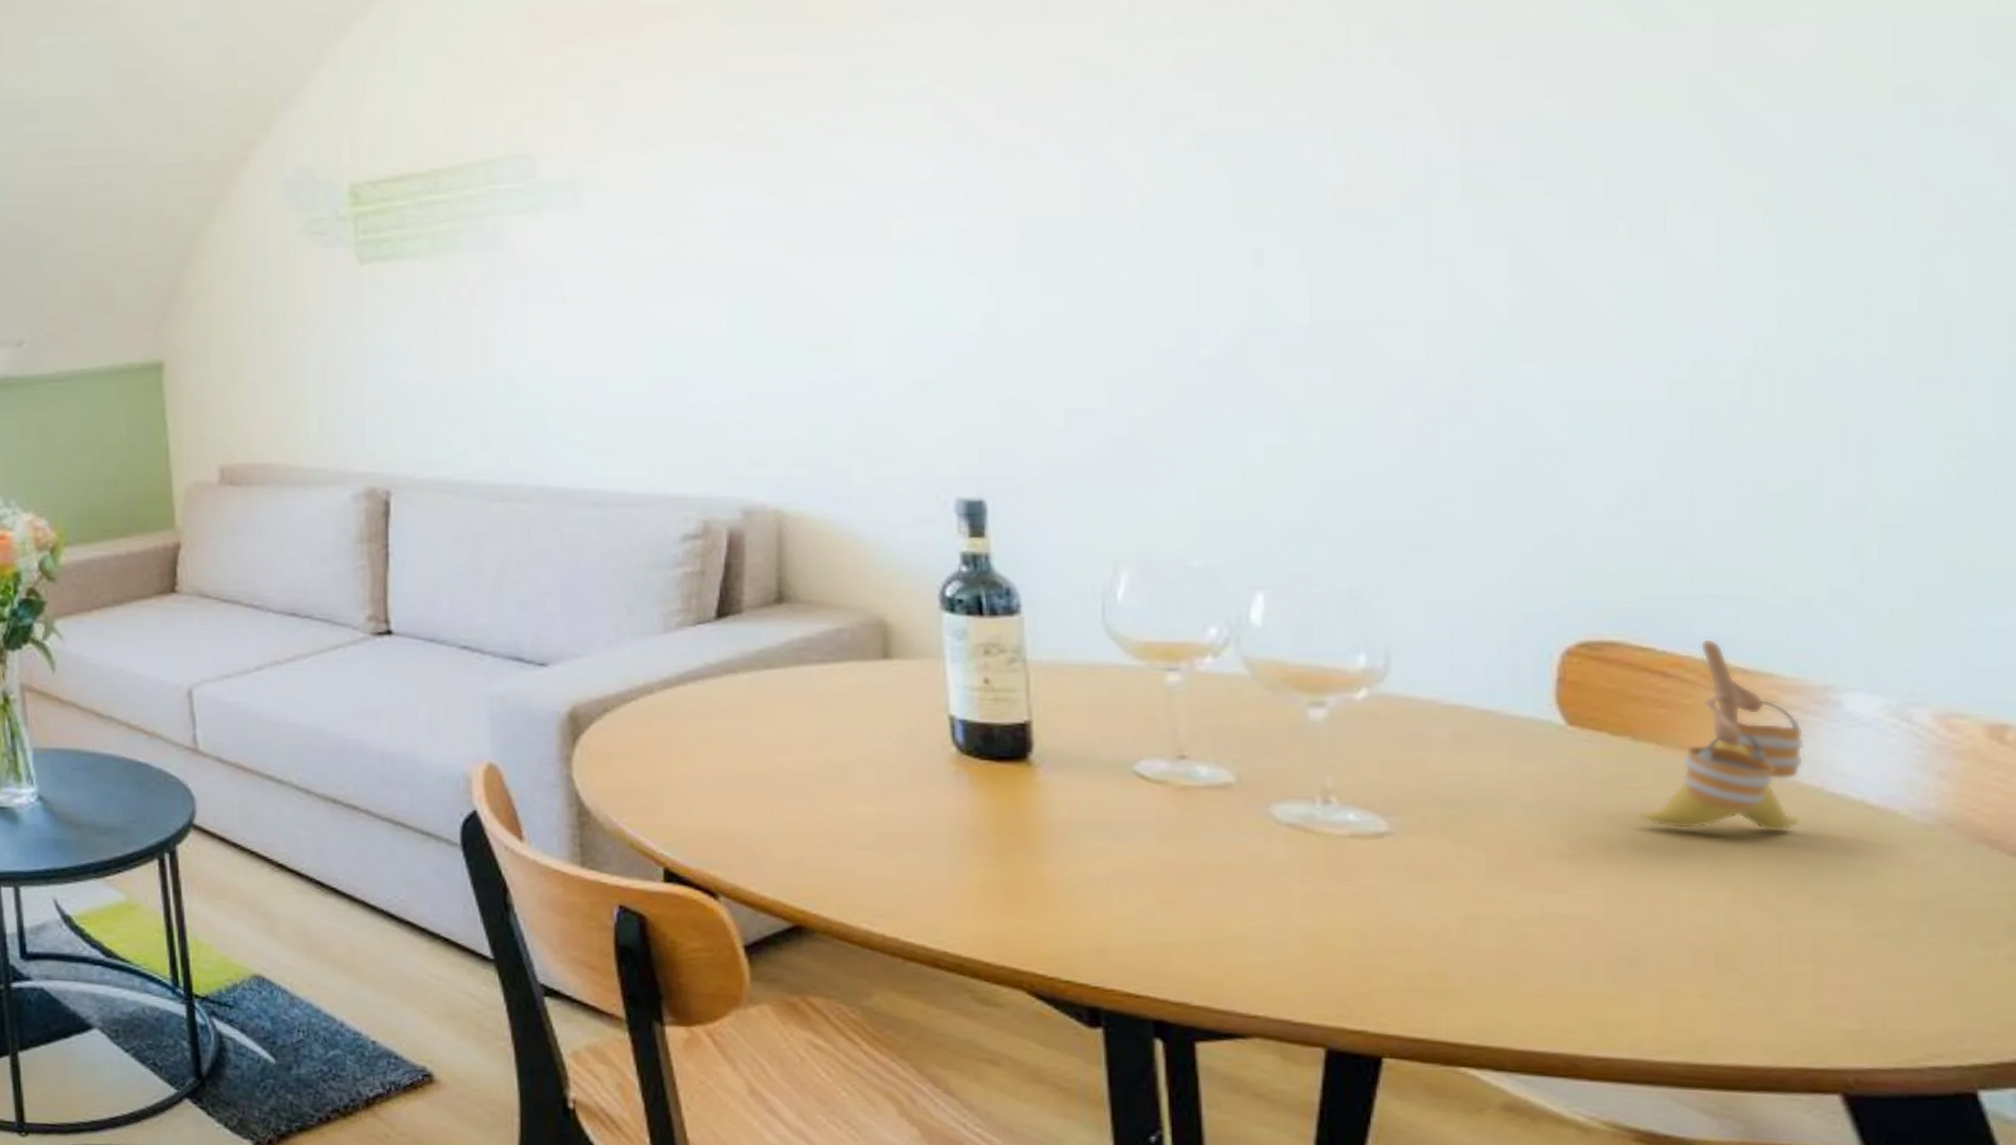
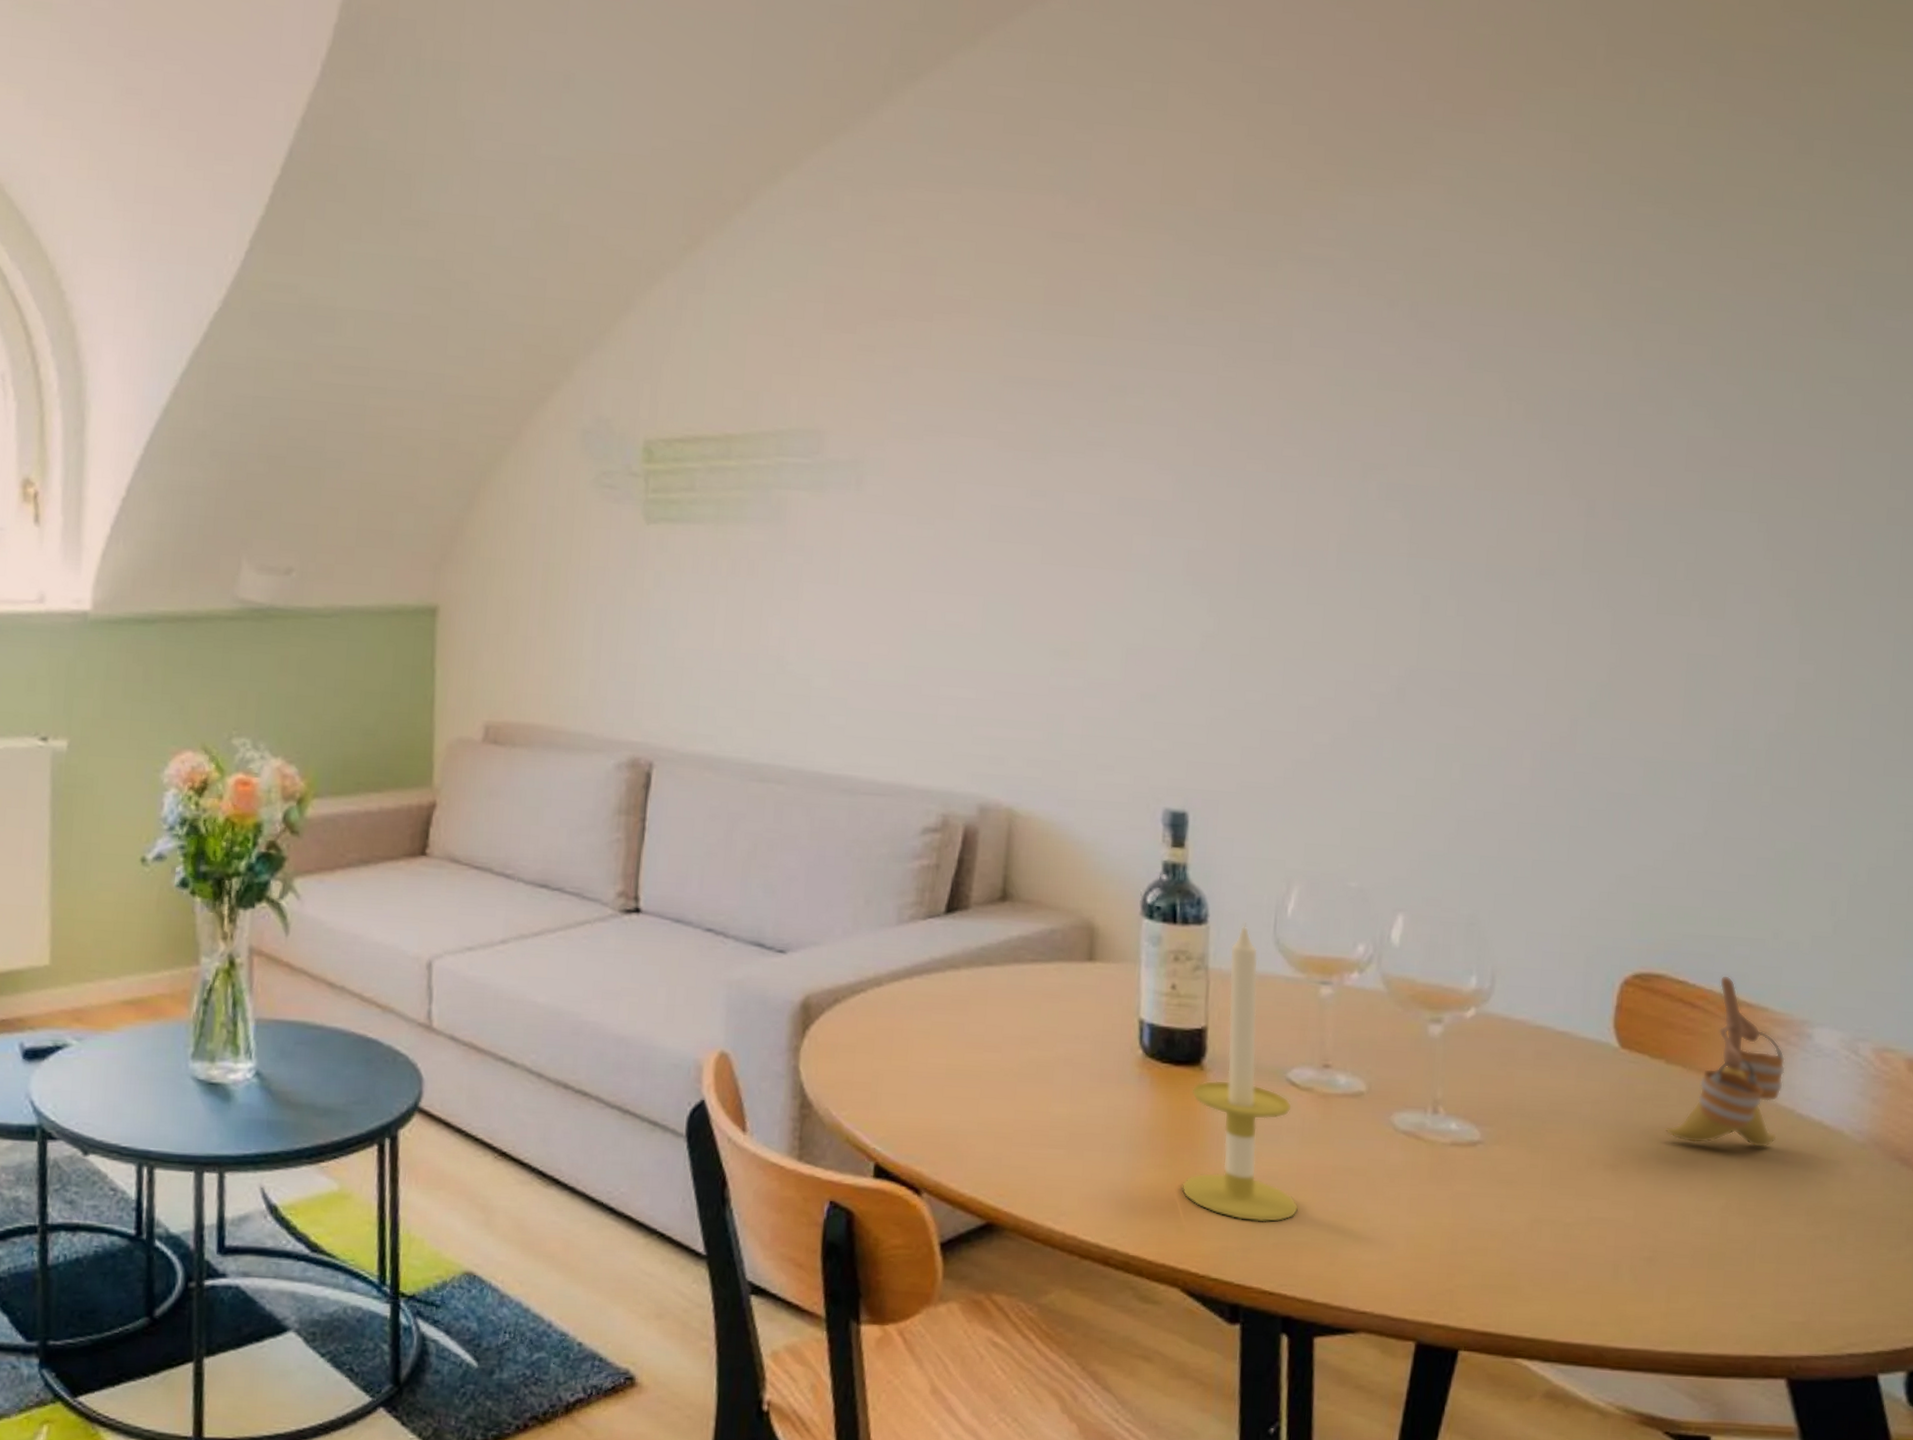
candle: none [1017,609,1163,923] -> present [1181,921,1299,1223]

